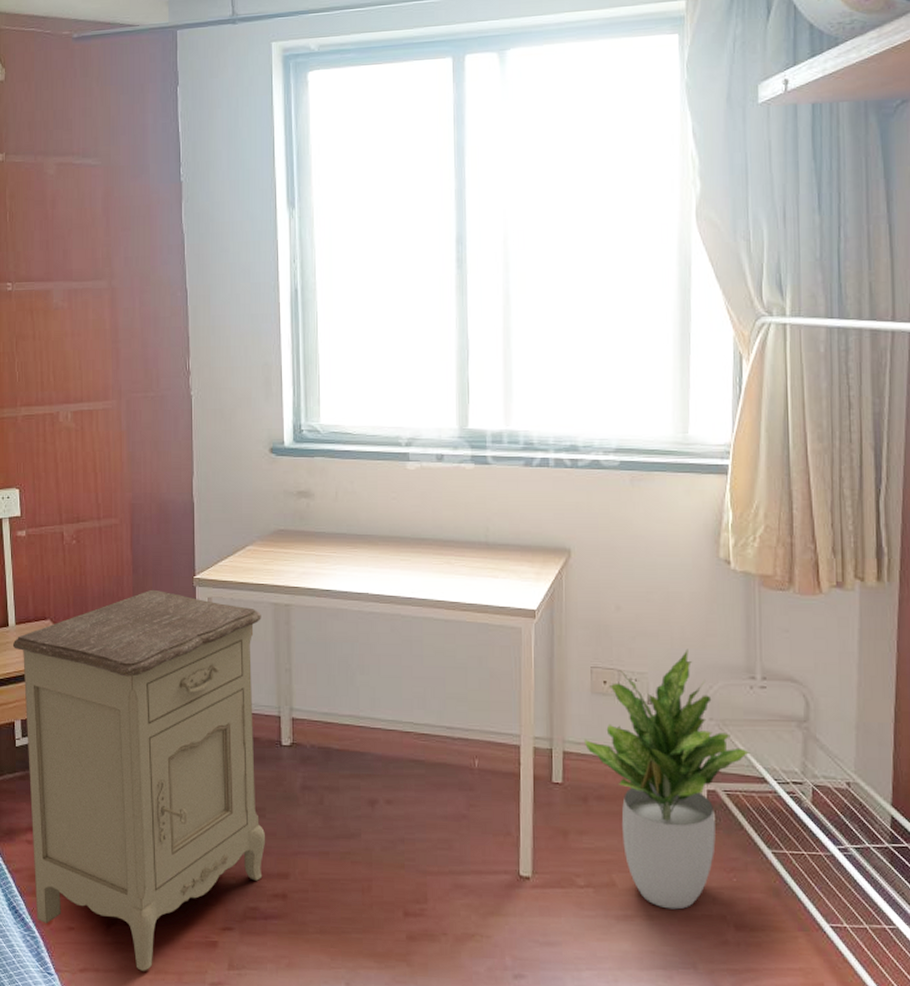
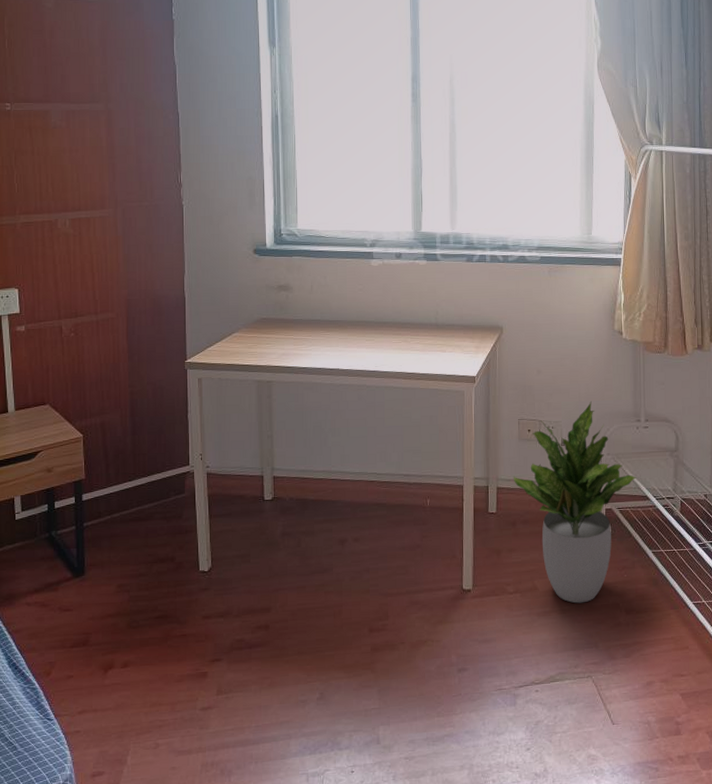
nightstand: present [12,589,265,971] -> none [12,373,250,706]

